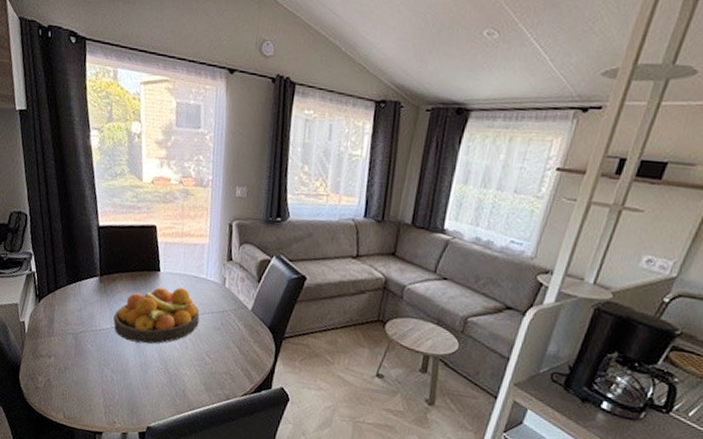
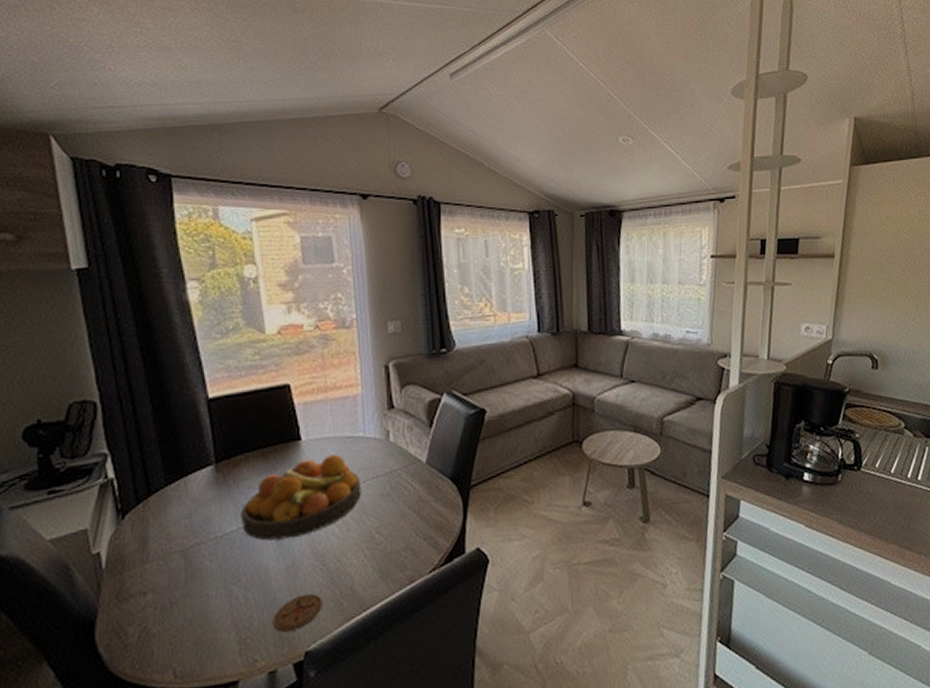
coaster: none [127,386,163,410] -> present [272,593,323,632]

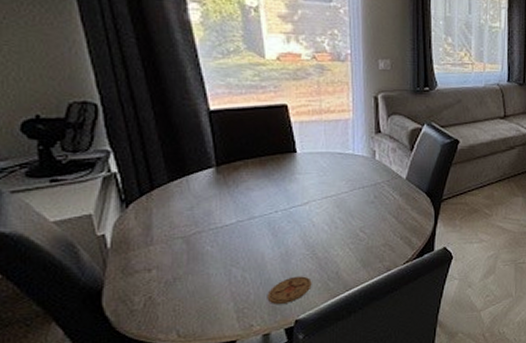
fruit bowl: present [241,454,362,541] -> none [240,167,349,233]

